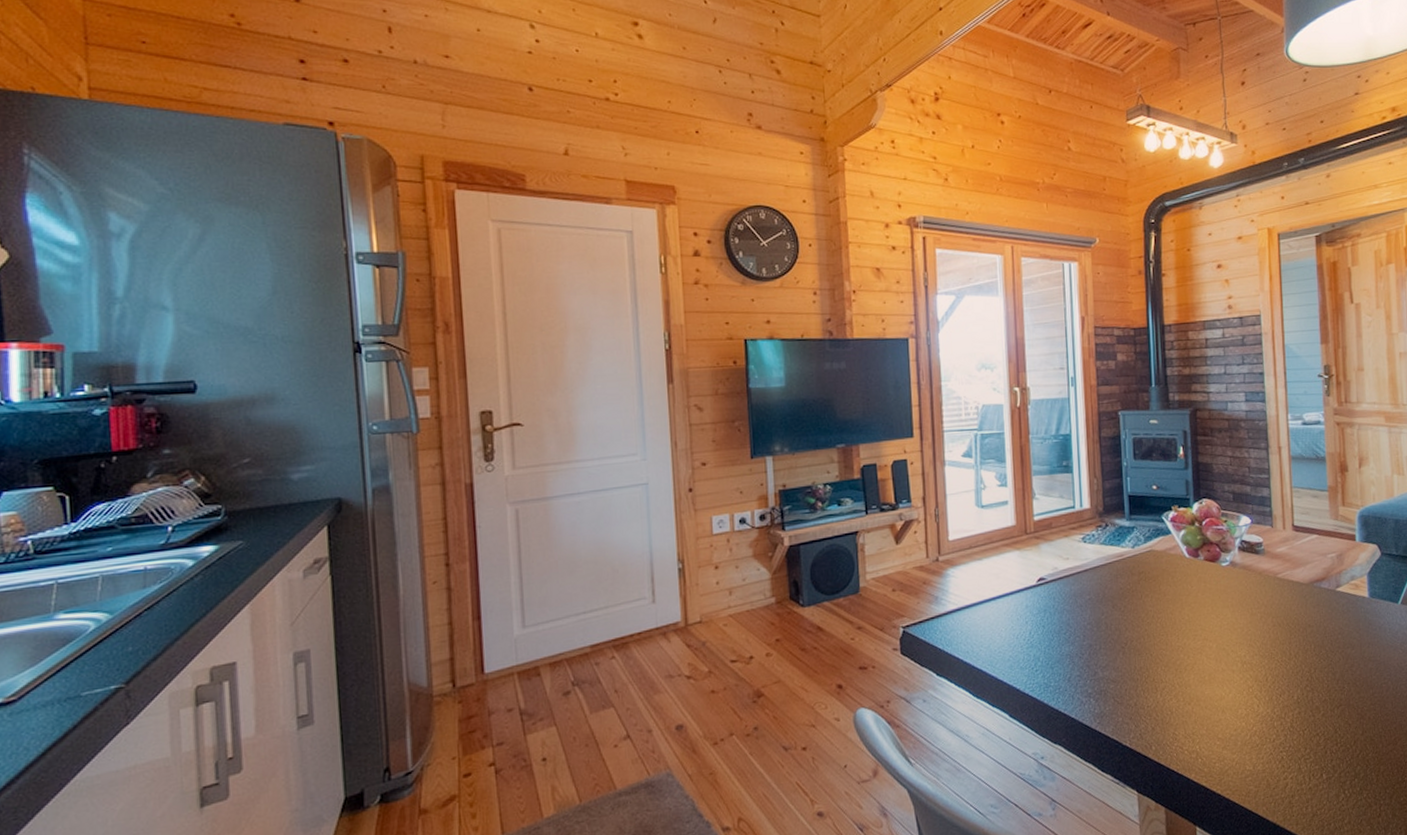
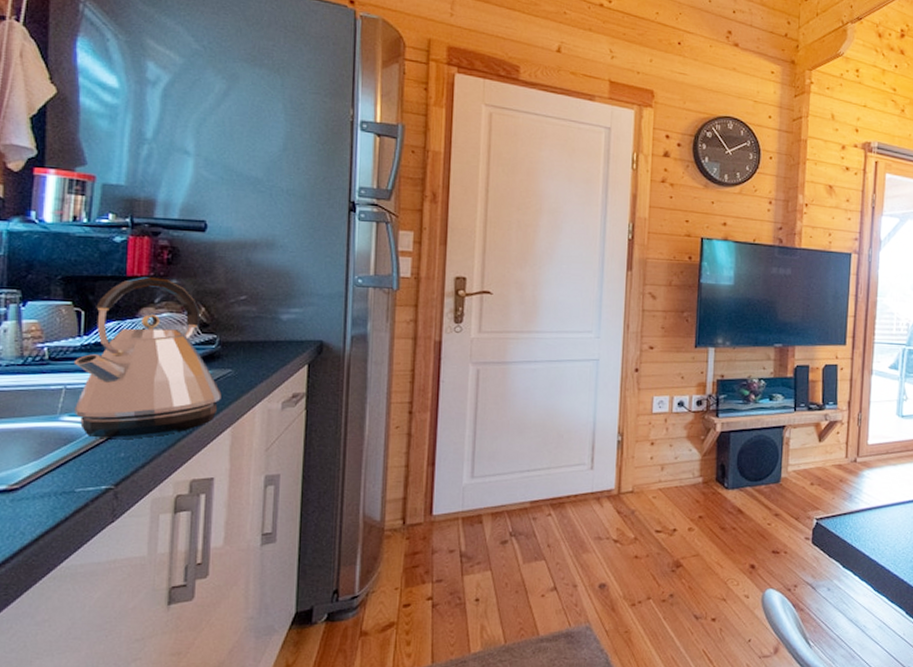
kettle: none [62,449,235,634] -> present [73,277,222,440]

